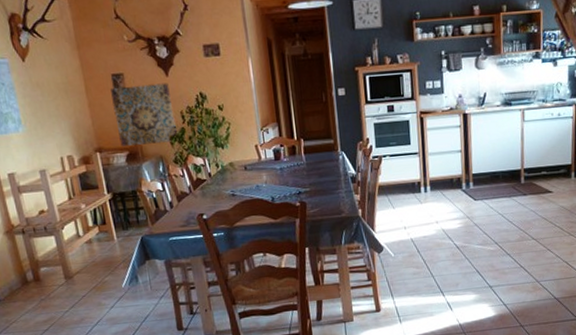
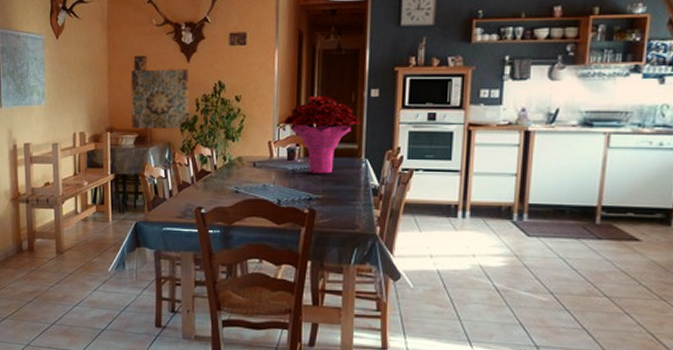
flower bouquet: none [265,98,334,170] -> present [283,95,362,174]

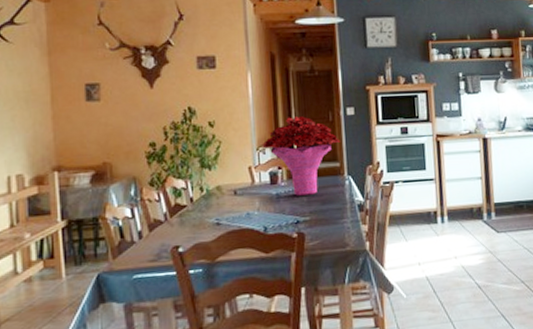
wall art: present [131,69,189,130] -> none [82,95,156,165]

